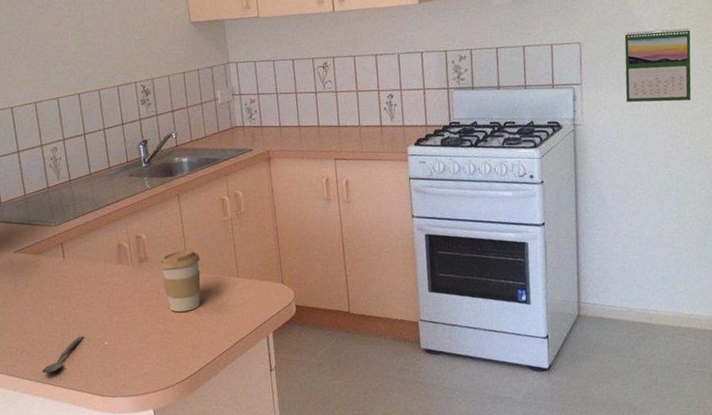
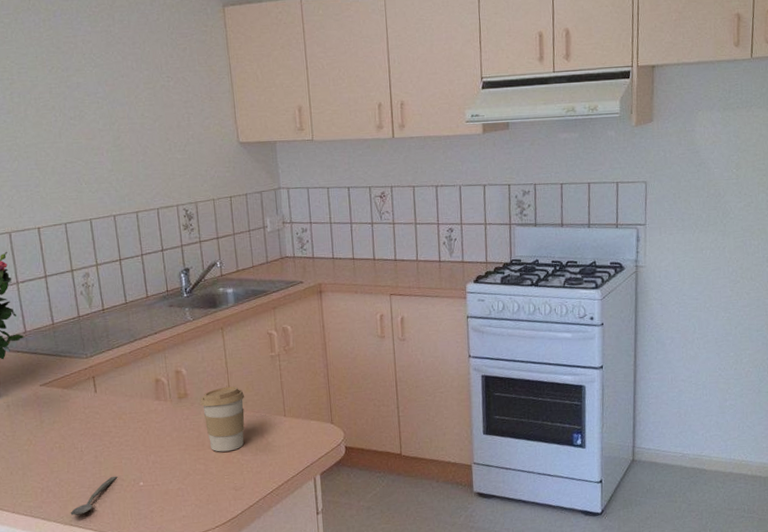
calendar: present [624,28,692,103] -> none [689,170,756,246]

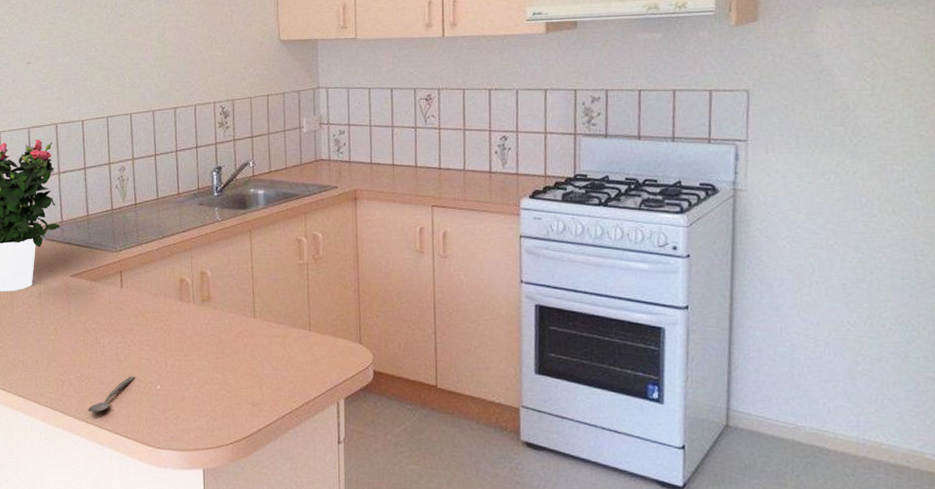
coffee cup: present [200,386,245,452] -> none [223,293,268,363]

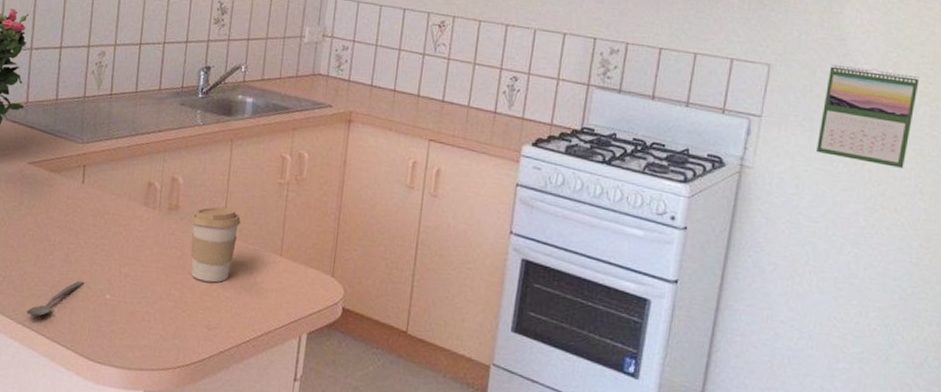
coffee cup: none [223,293,268,363] -> present [190,207,241,283]
calendar: none [806,79,900,171] -> present [816,65,920,168]

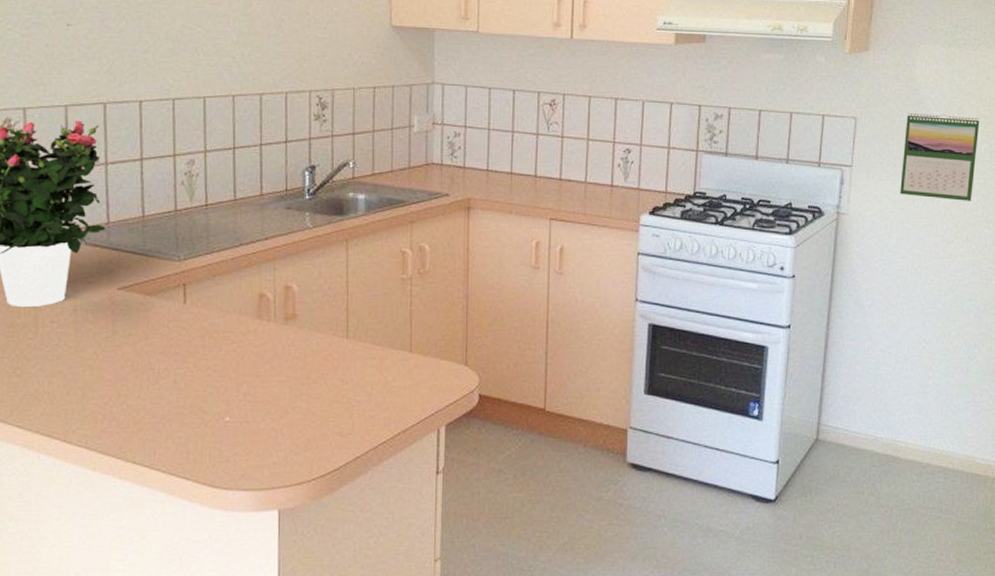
spoon: present [26,280,85,317] -> none [135,407,199,451]
coffee cup: present [190,207,241,283] -> none [310,310,364,388]

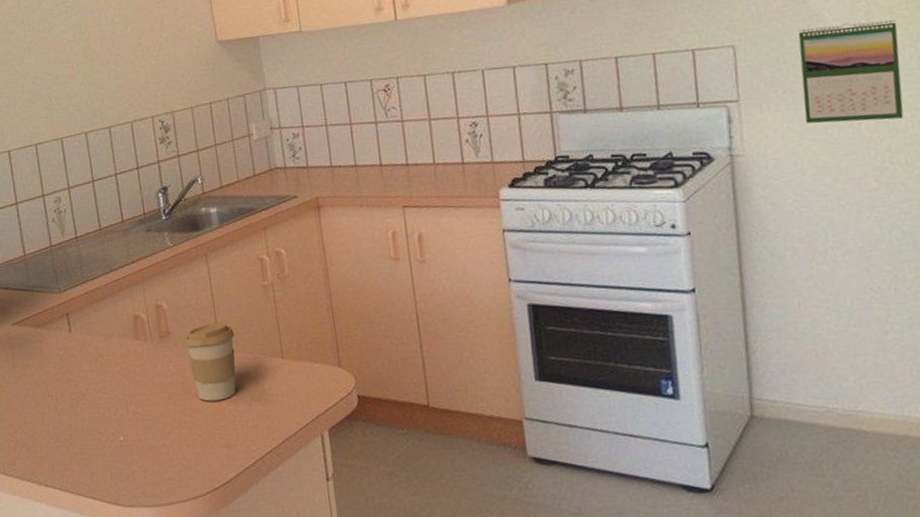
coffee cup: none [310,310,364,388] -> present [184,322,236,402]

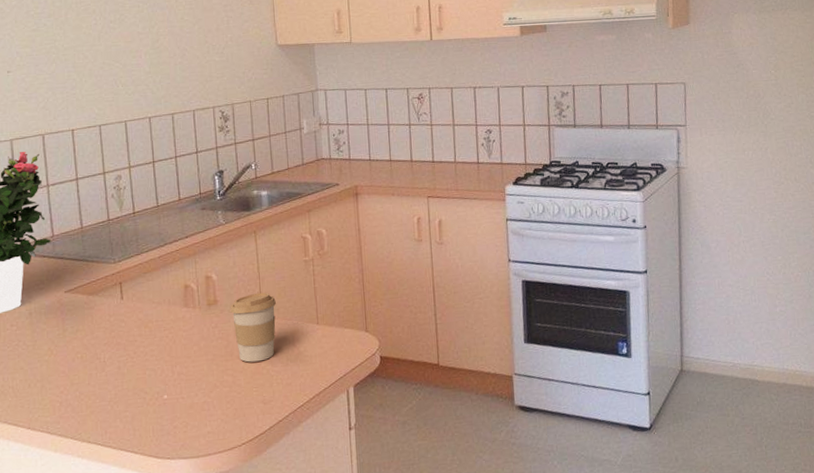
calendar: present [798,20,904,124] -> none [729,71,796,147]

